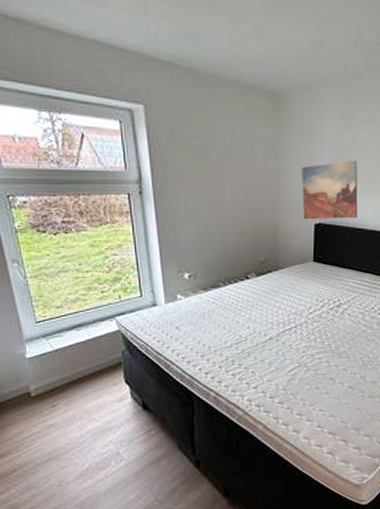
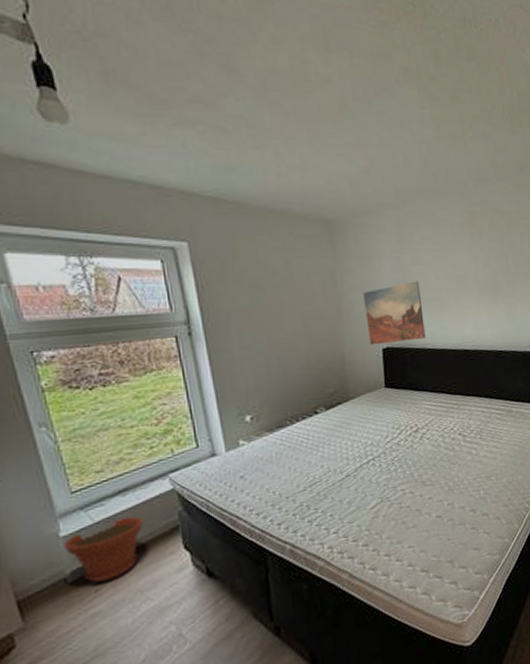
plant pot: none [29,349,93,399] -> present [64,516,144,582]

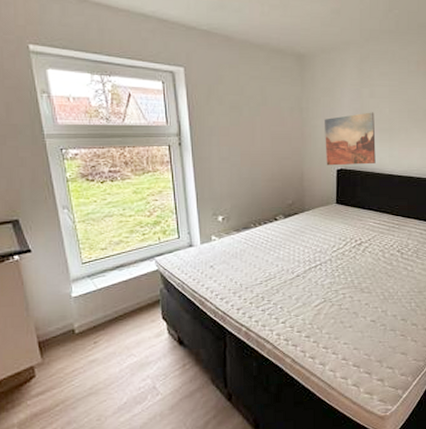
plant pot: present [64,516,144,582] -> none [74,288,134,336]

